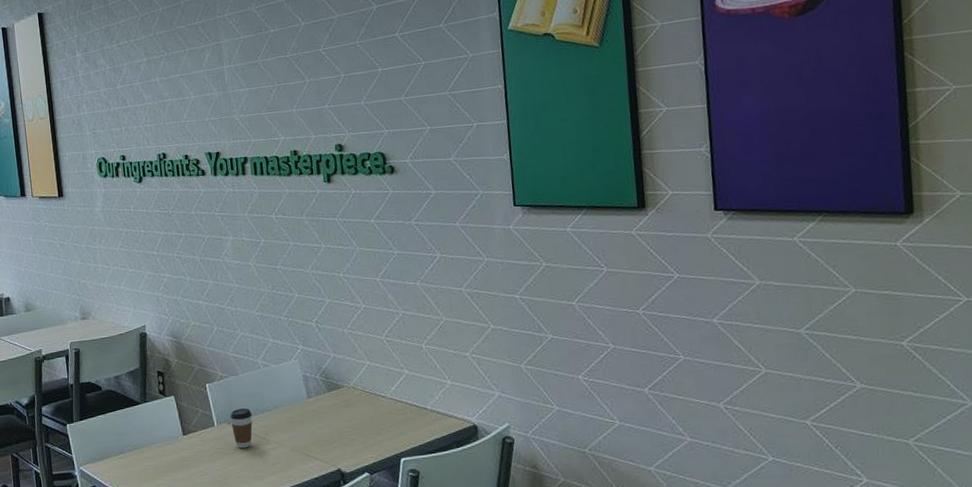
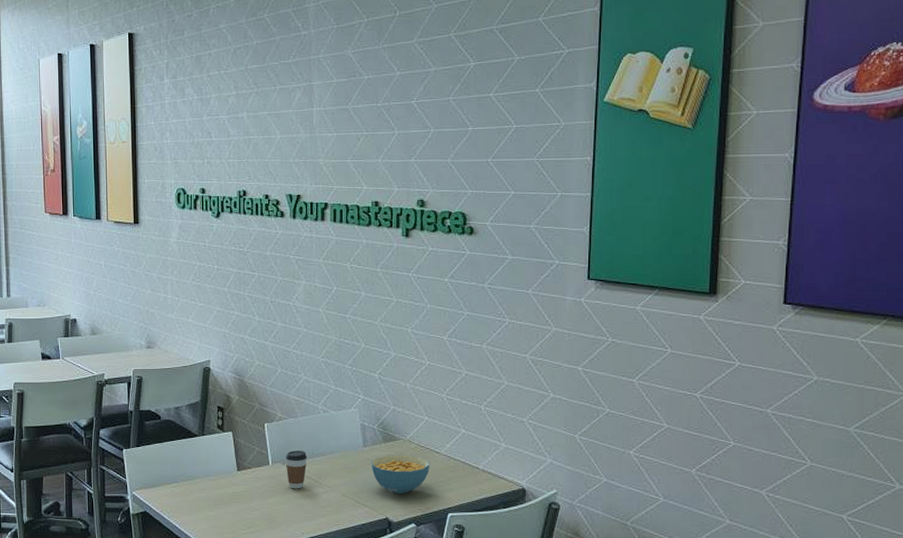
cereal bowl: none [317,402,377,443] -> present [371,454,430,494]

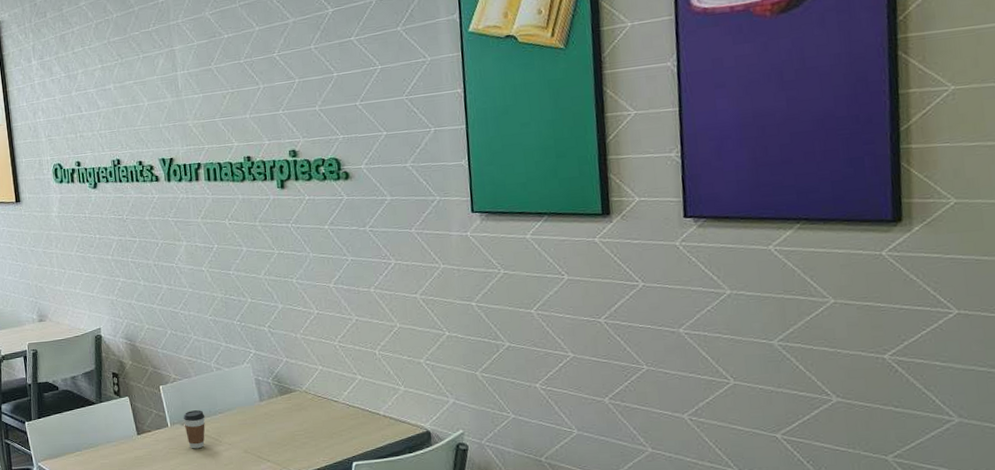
cereal bowl: present [371,454,430,494] -> none [269,406,330,446]

